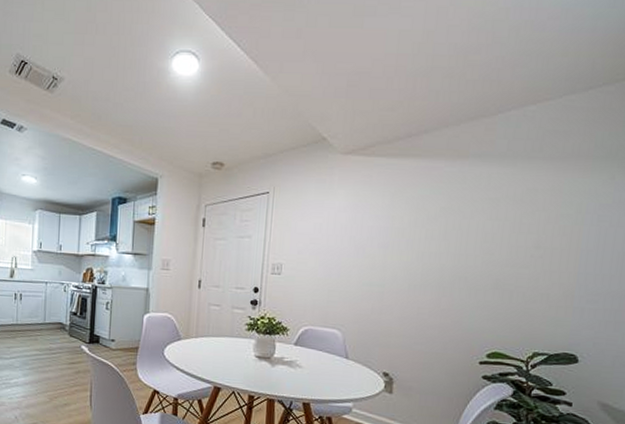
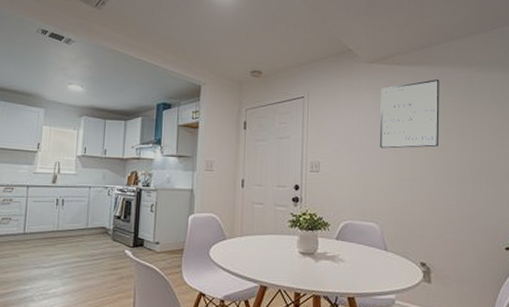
wall art: none [350,174,426,252] -> present [380,79,440,149]

